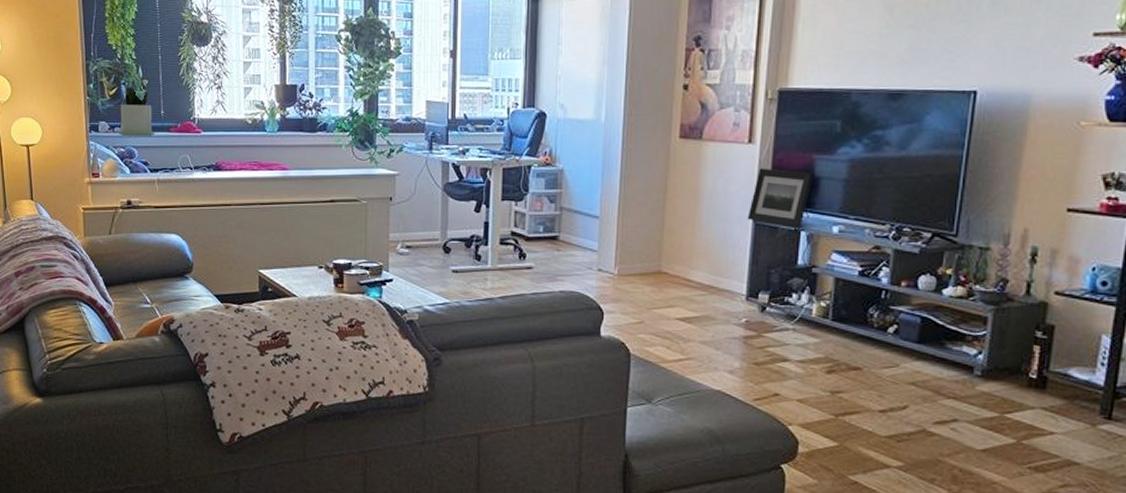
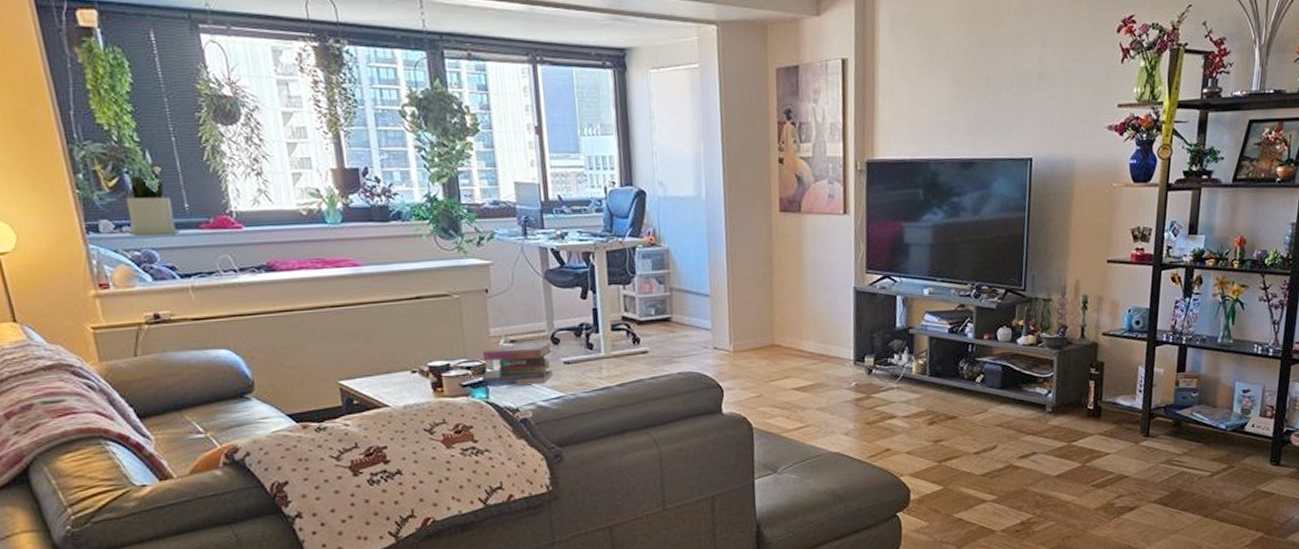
books: none [378,250,443,290] -> present [482,342,553,387]
picture frame: present [747,168,815,228] -> none [848,237,905,293]

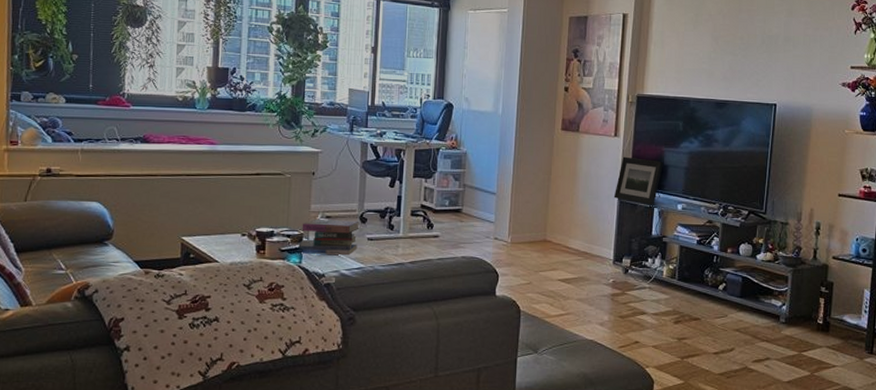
planter: present [126,170,181,237] -> none [42,57,82,108]
picture frame: none [848,237,905,293] -> present [613,156,664,205]

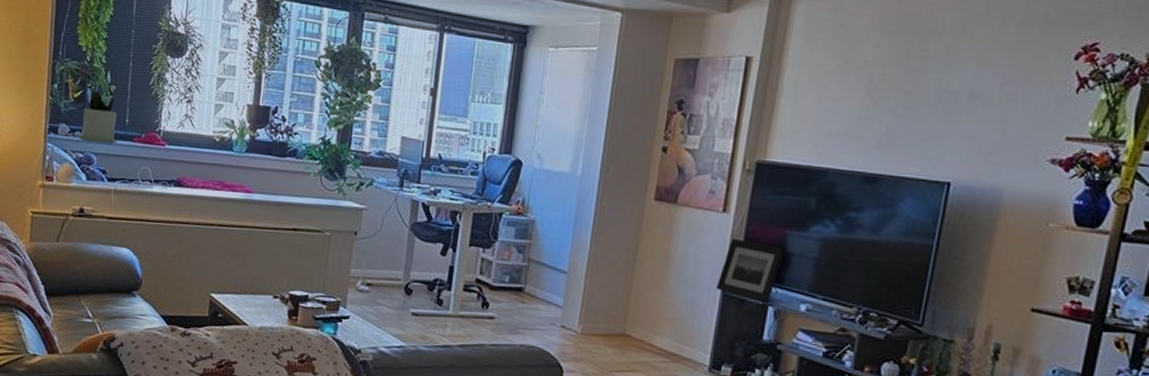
planter: none [42,57,82,108] -> present [78,88,118,144]
books: present [298,220,360,256] -> none [333,286,404,331]

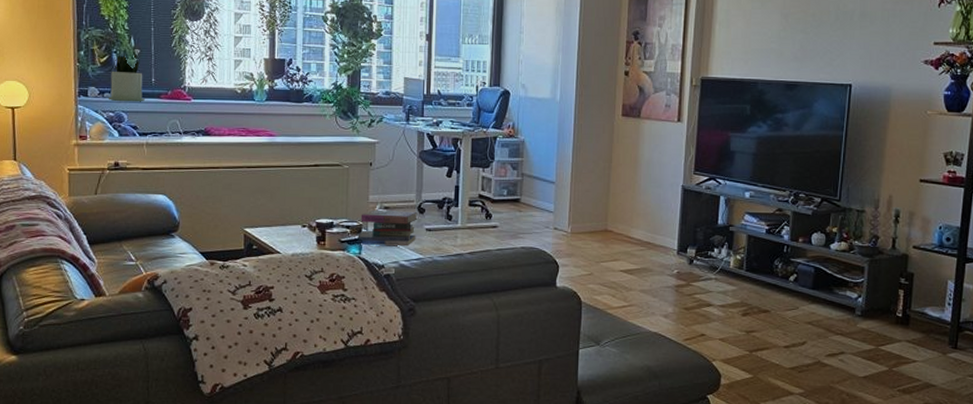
books: none [333,286,404,331] -> present [357,210,418,247]
picture frame: present [715,238,786,303] -> none [677,142,730,193]

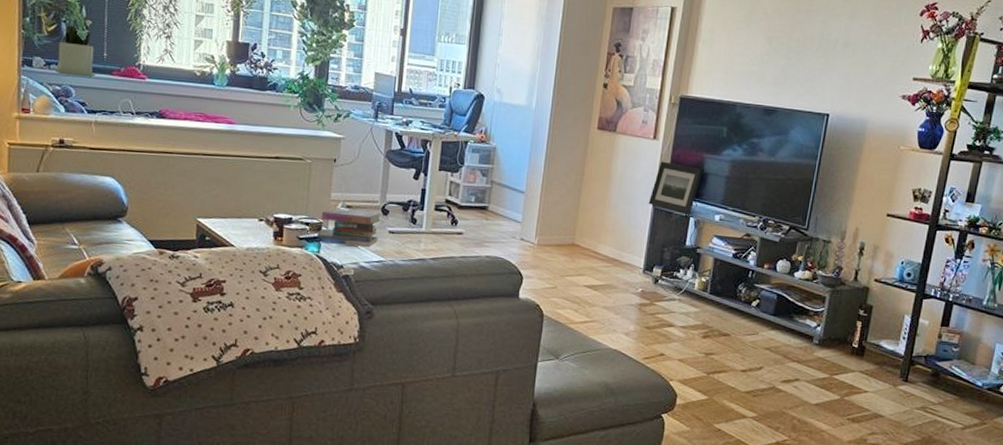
picture frame: none [677,142,730,193] -> present [648,161,704,215]

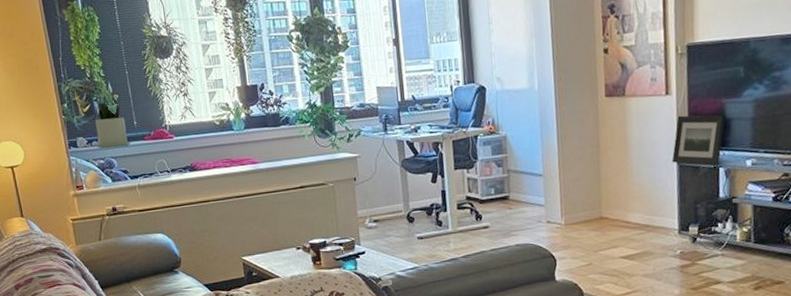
books: present [317,208,381,248] -> none [351,221,409,260]

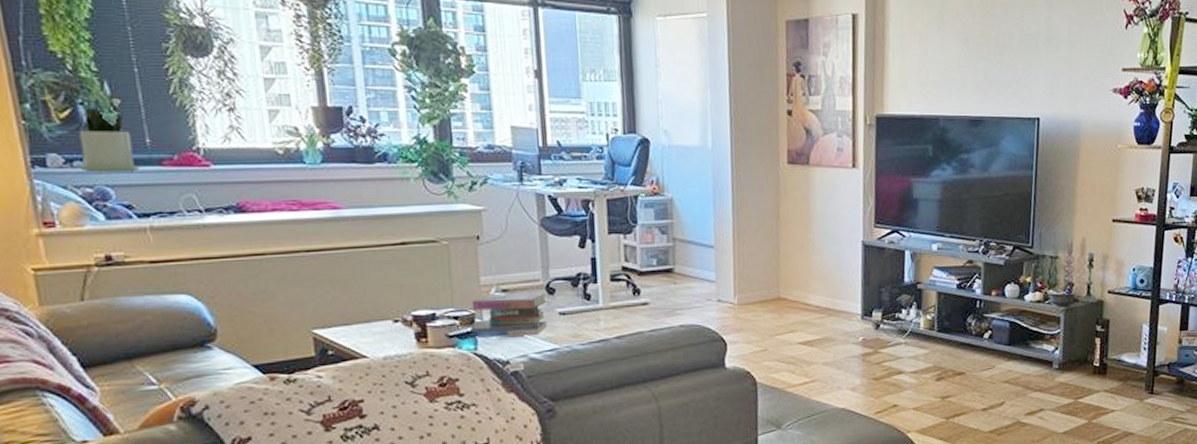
books: none [351,221,409,260] -> present [470,292,547,338]
picture frame: present [671,115,726,166] -> none [856,191,913,248]

